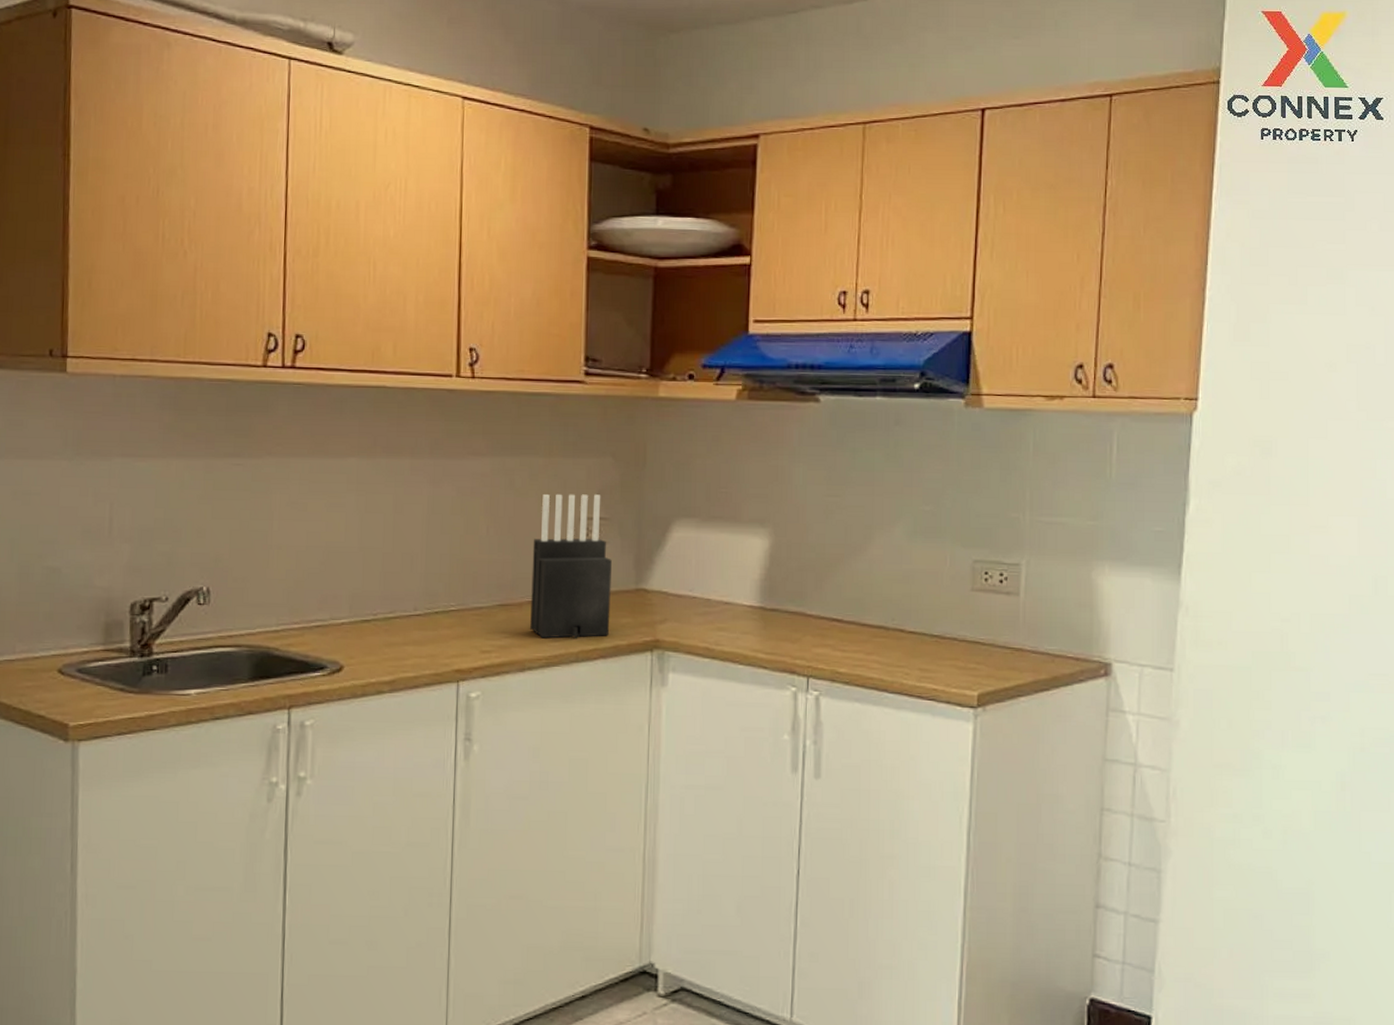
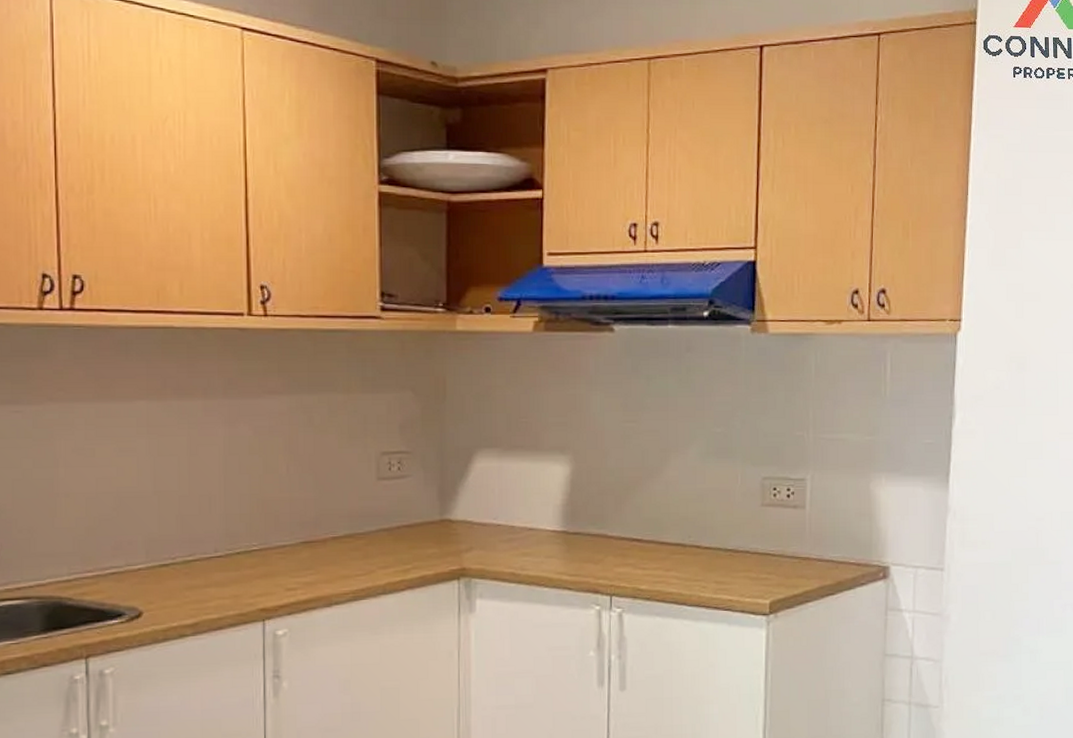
knife block: present [530,494,612,639] -> none [335,429,416,573]

